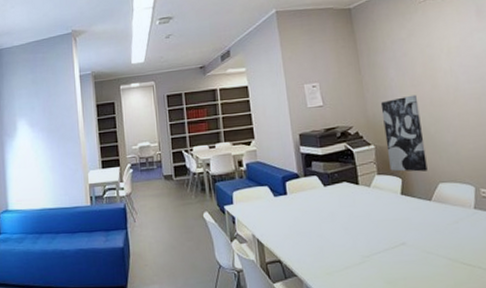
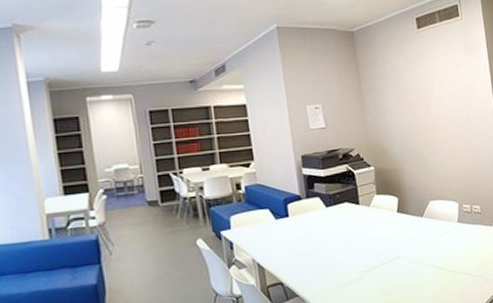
wall art: present [380,94,428,172] -> none [380,119,420,191]

